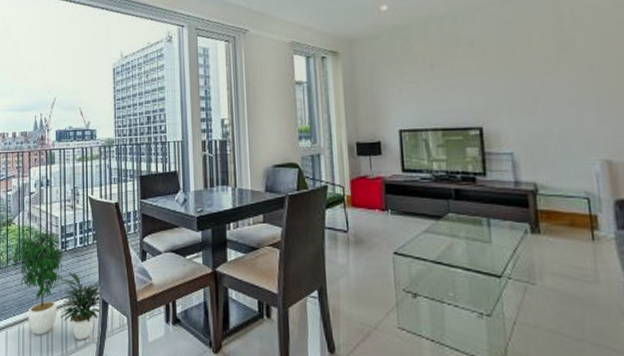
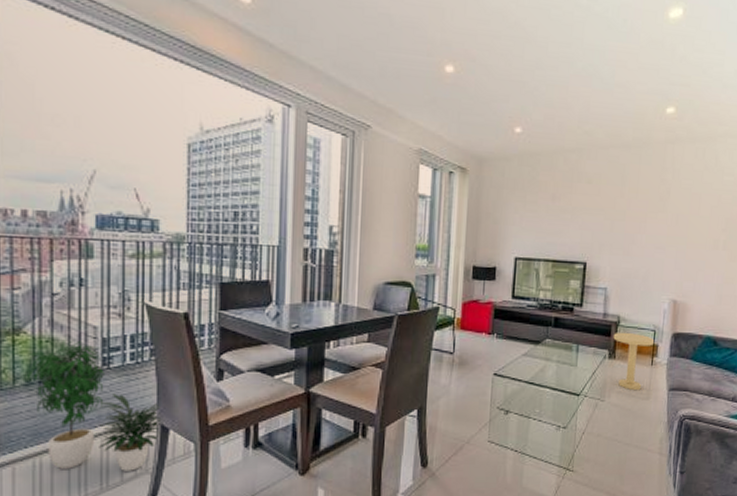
side table: none [532,201,591,272] -> present [613,332,655,391]

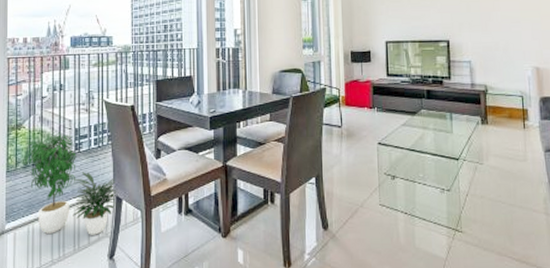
side table: present [613,332,655,391] -> none [483,99,524,153]

